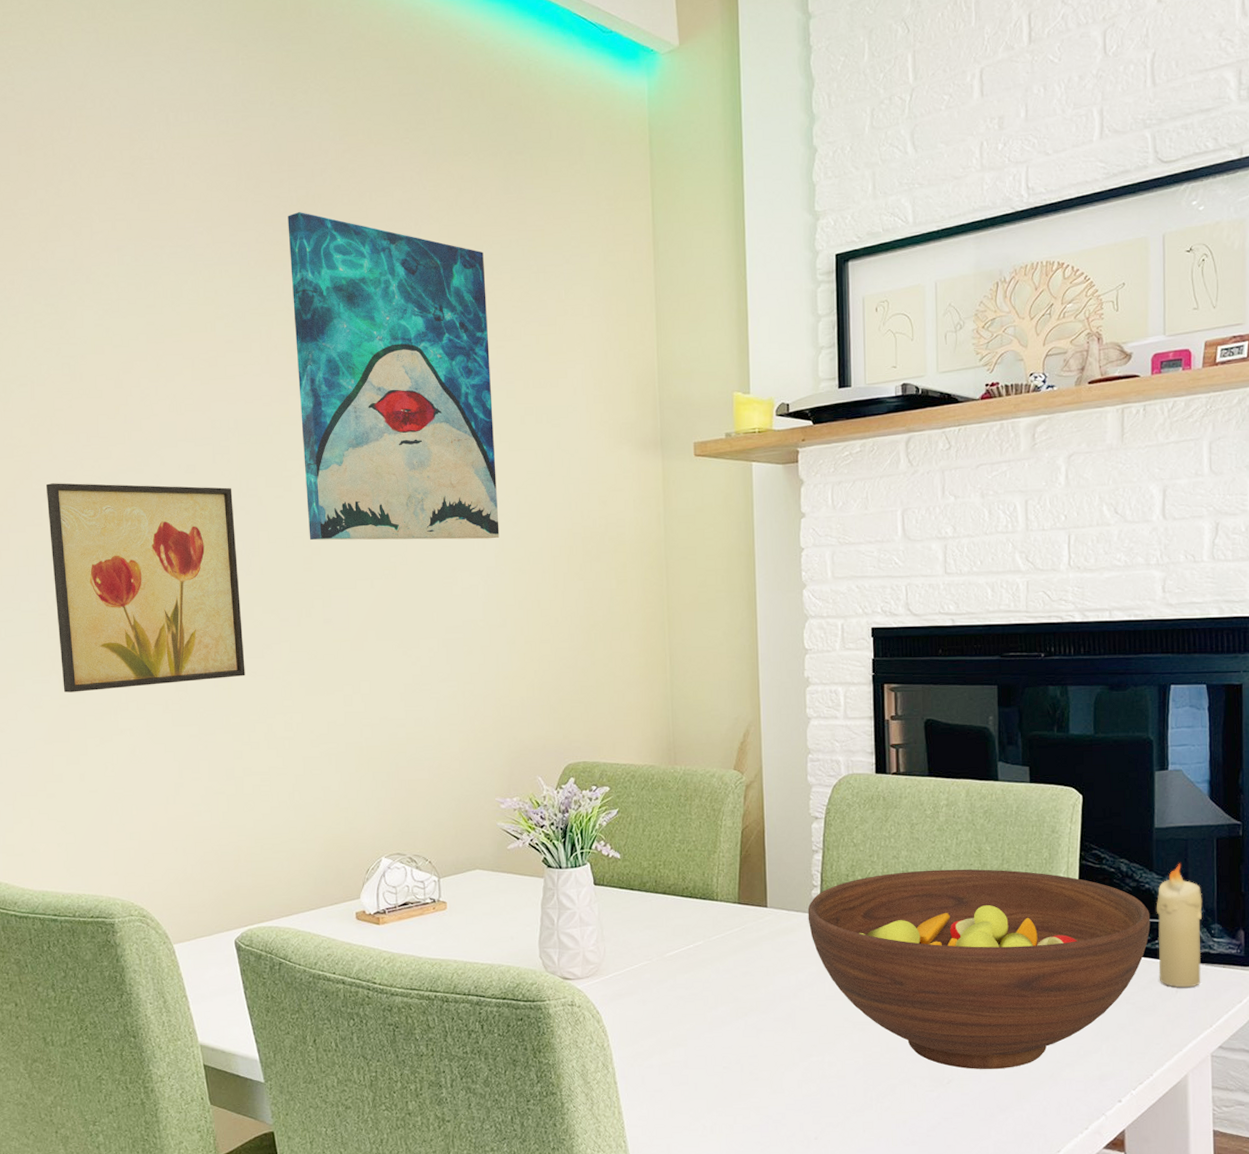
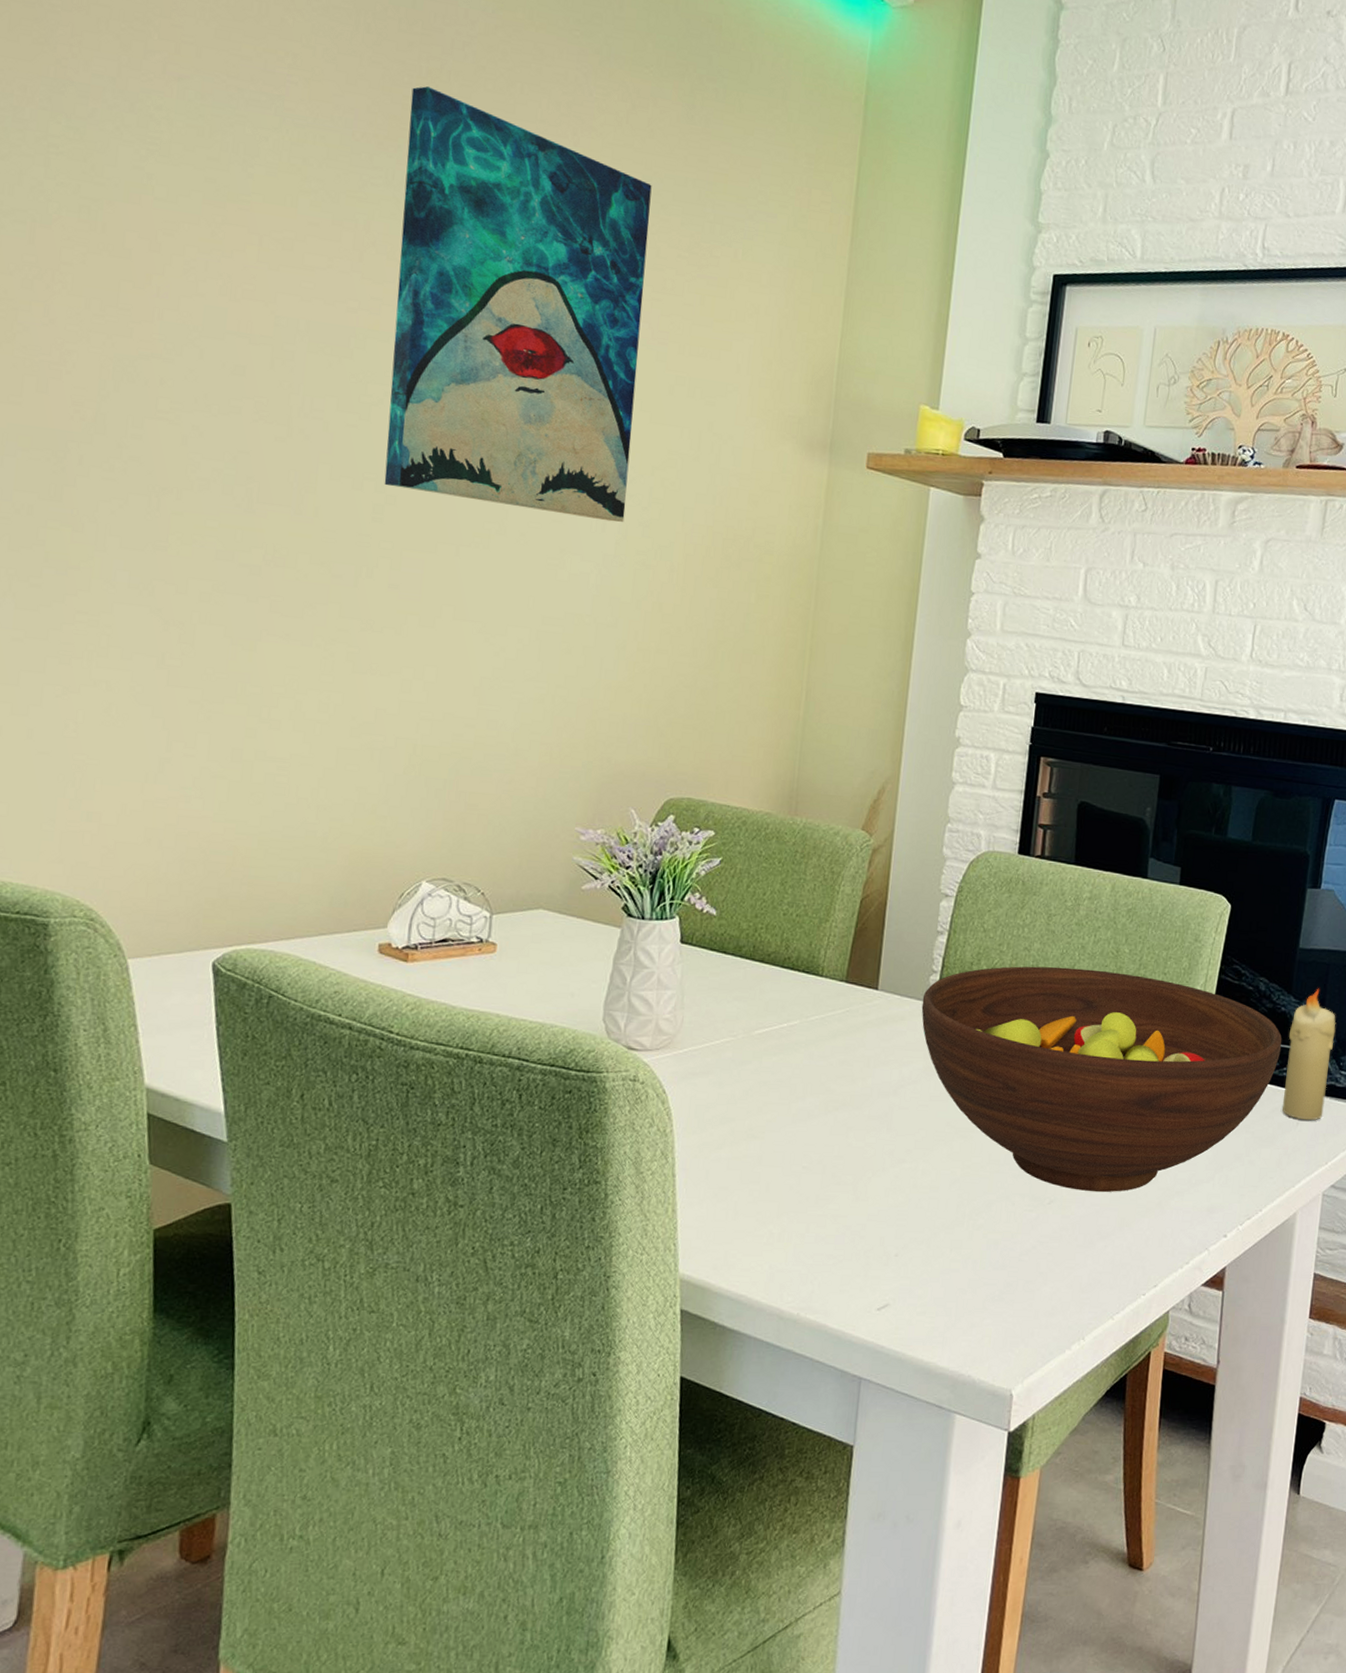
wall art: present [45,483,245,693] -> none [19,353,291,638]

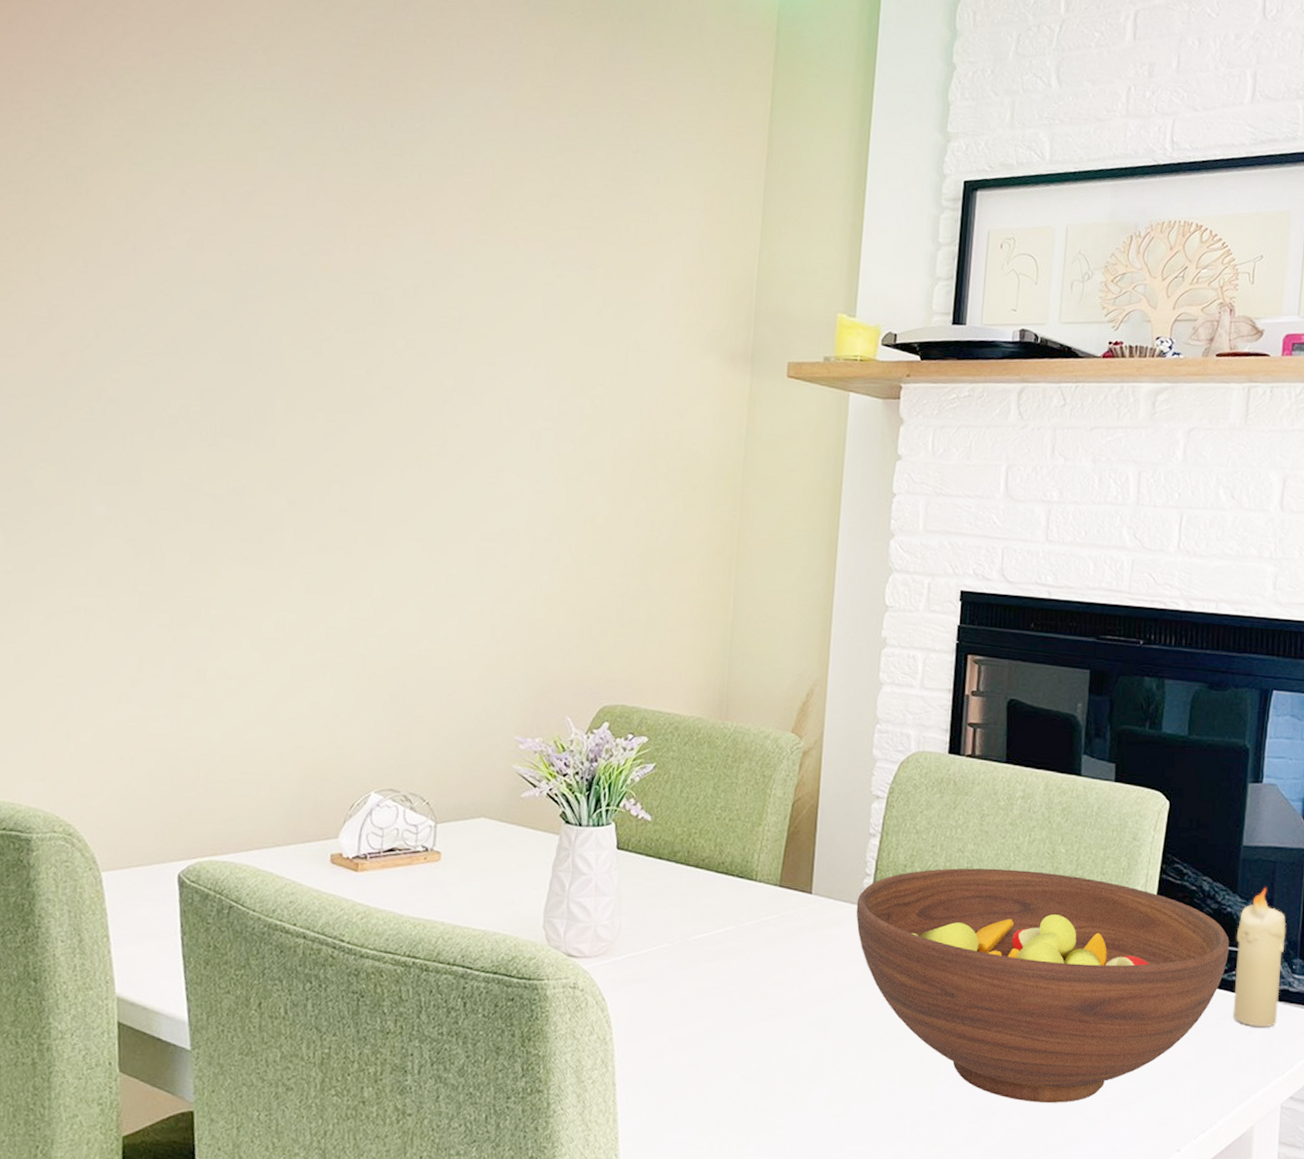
wall art: present [384,86,652,523] -> none [334,45,578,440]

